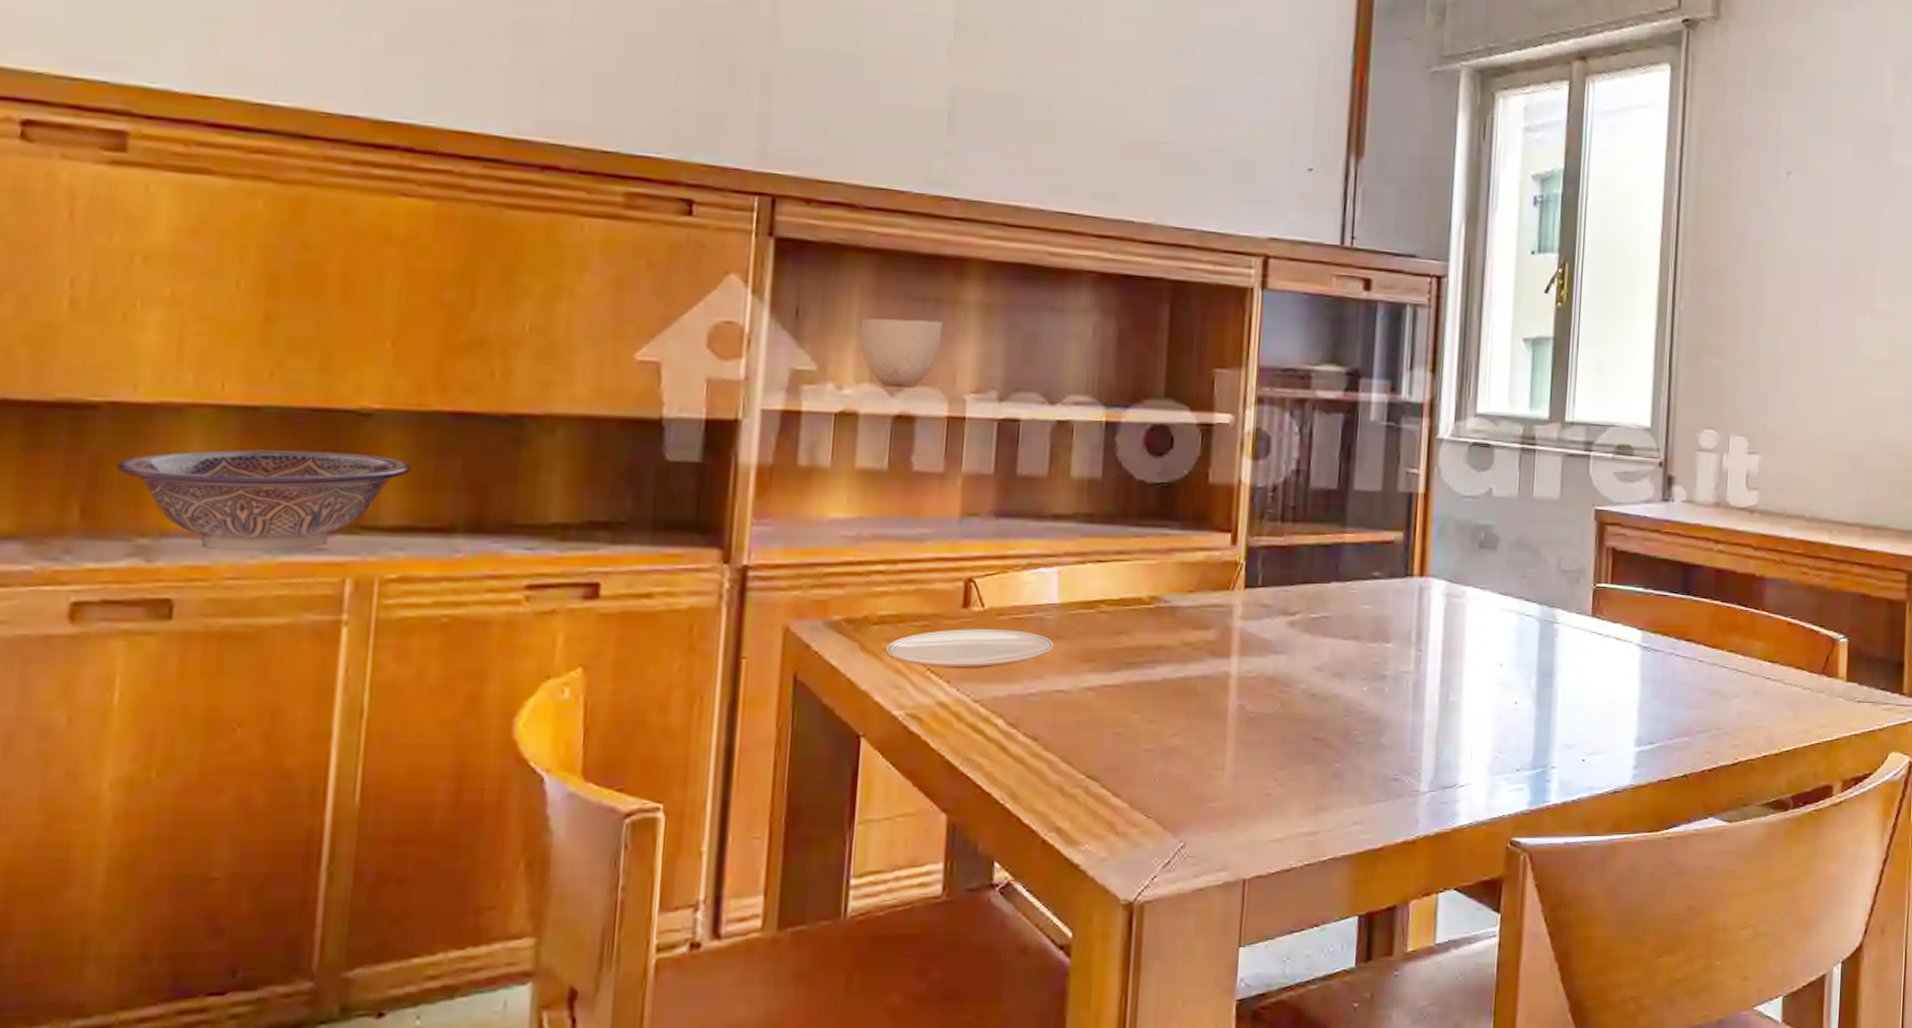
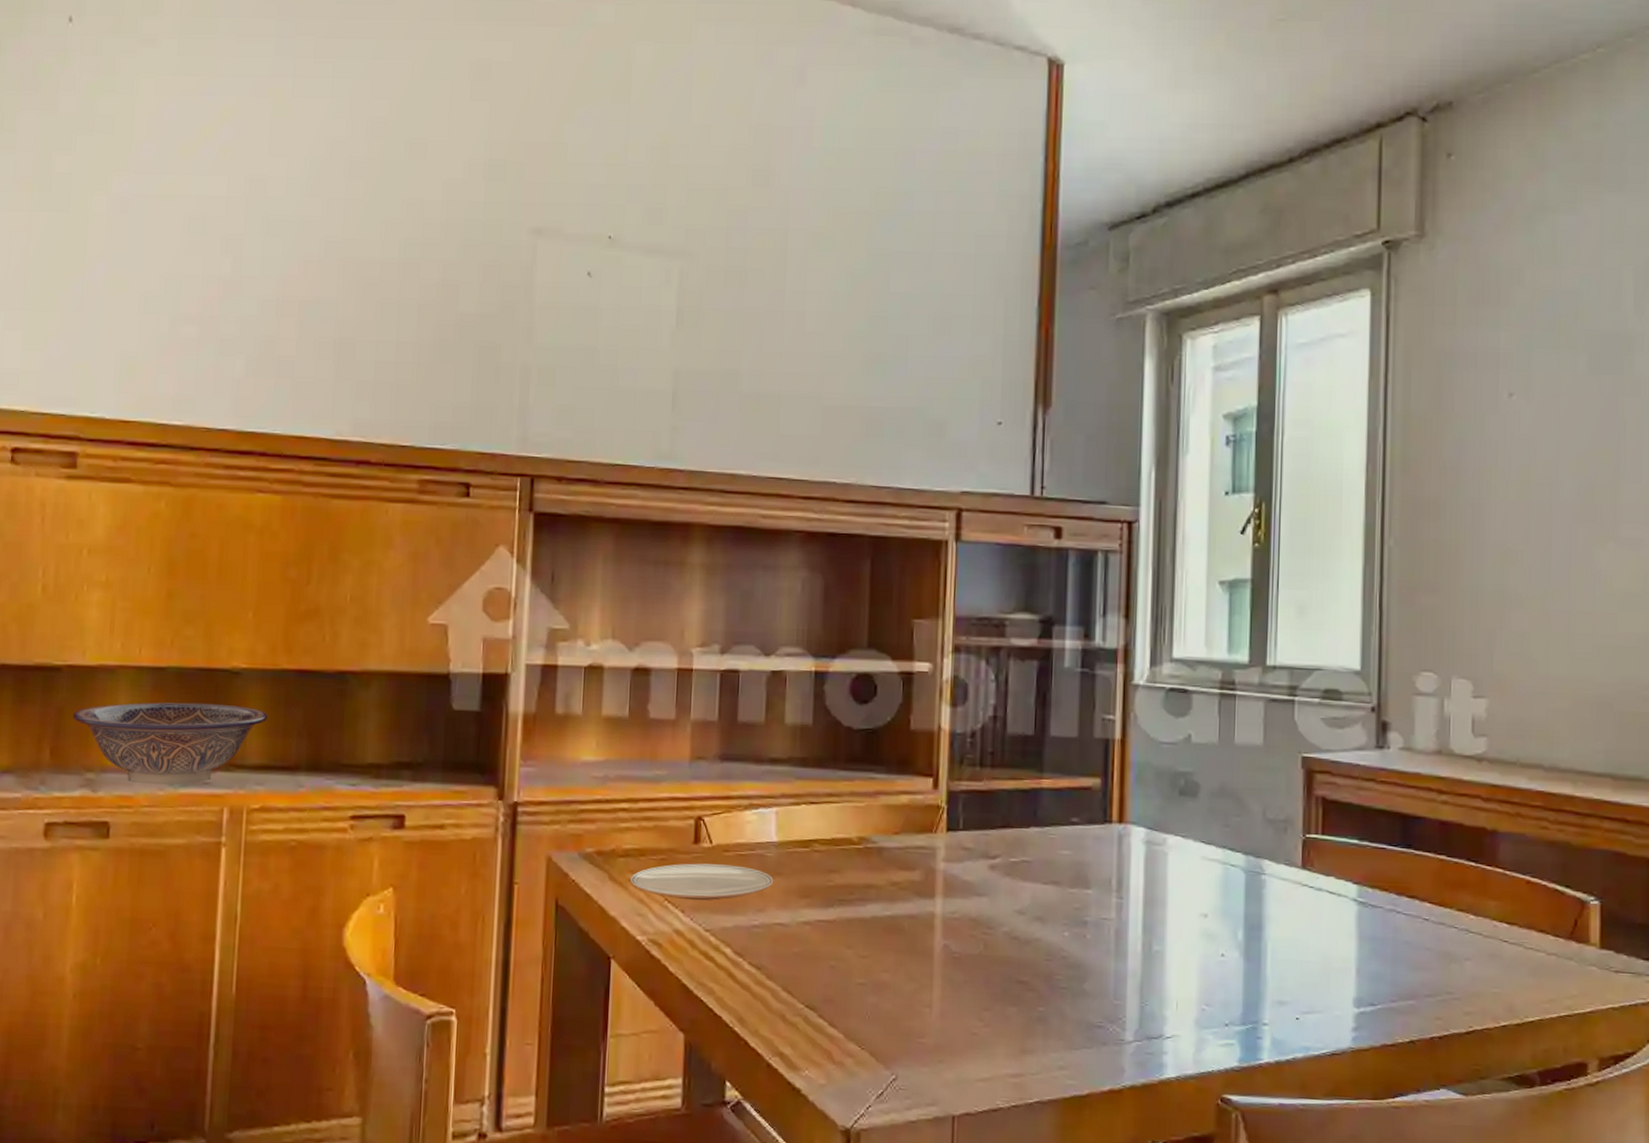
decorative bowl: present [859,317,943,389] -> none [603,580,672,644]

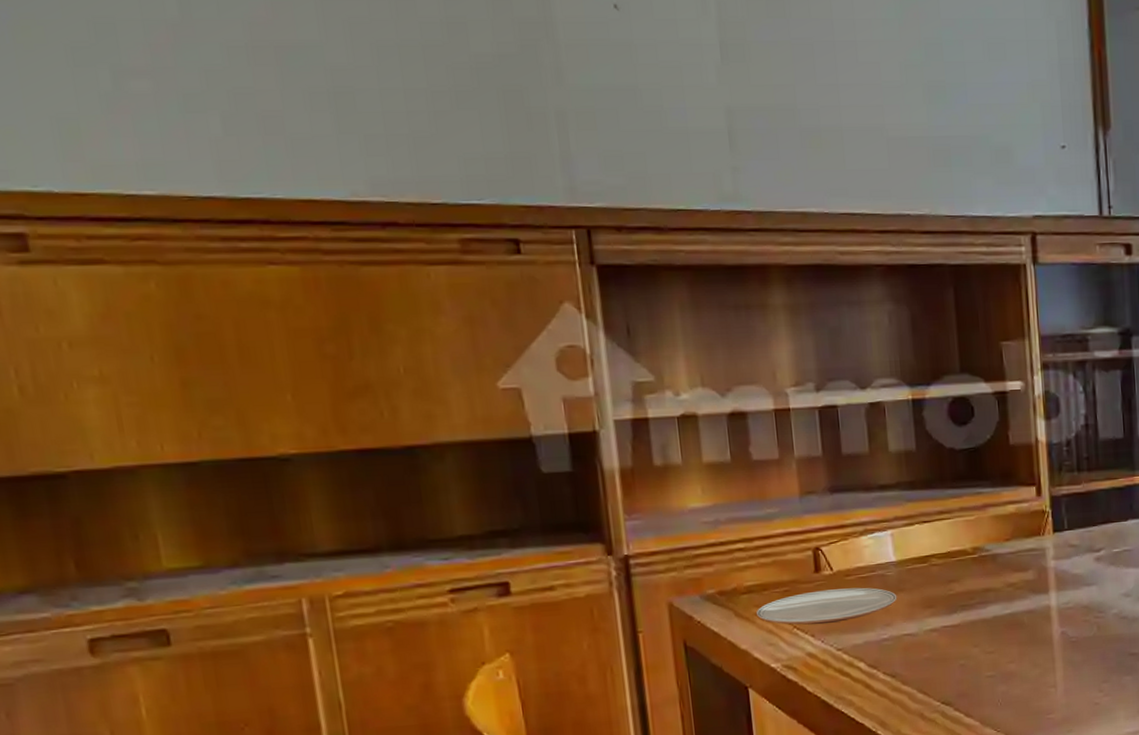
decorative bowl: present [73,702,268,785] -> none [94,493,334,586]

